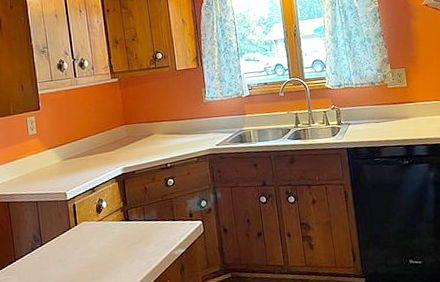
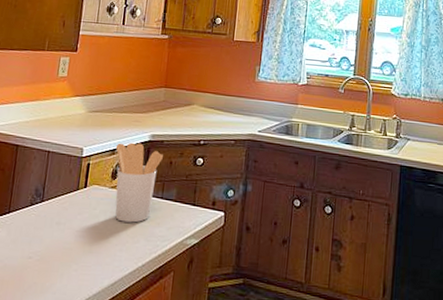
utensil holder: none [94,177,138,248] -> present [115,142,163,223]

